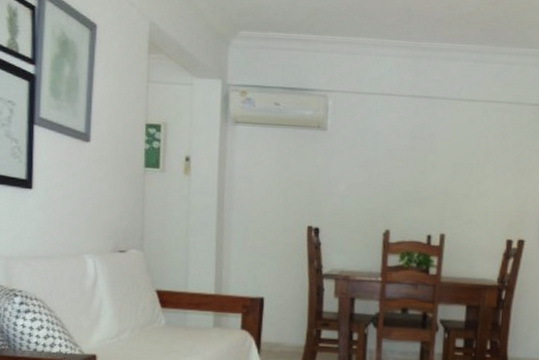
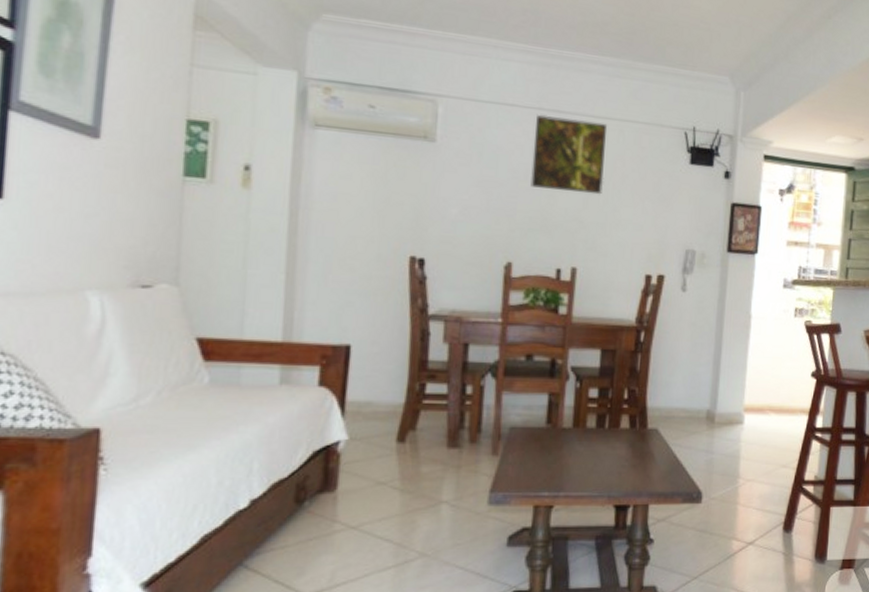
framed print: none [405,101,473,169] -> present [530,114,608,195]

